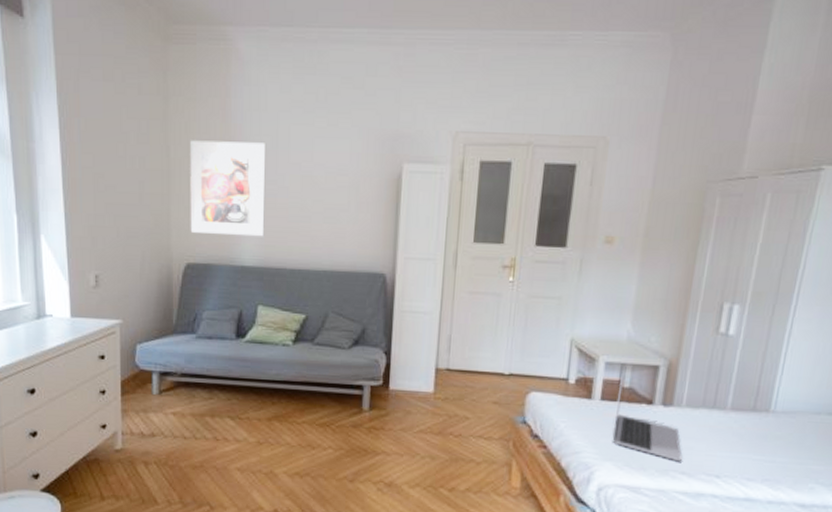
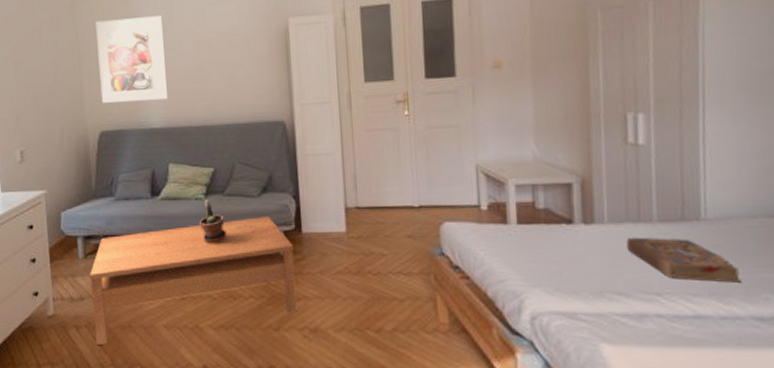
coffee table: none [163,369,378,483] -> present [89,216,298,346]
potted plant: none [284,347,312,392] -> present [199,200,227,244]
laptop: present [612,371,682,462] -> none [534,192,616,282]
book: none [698,422,793,472] -> present [626,237,741,283]

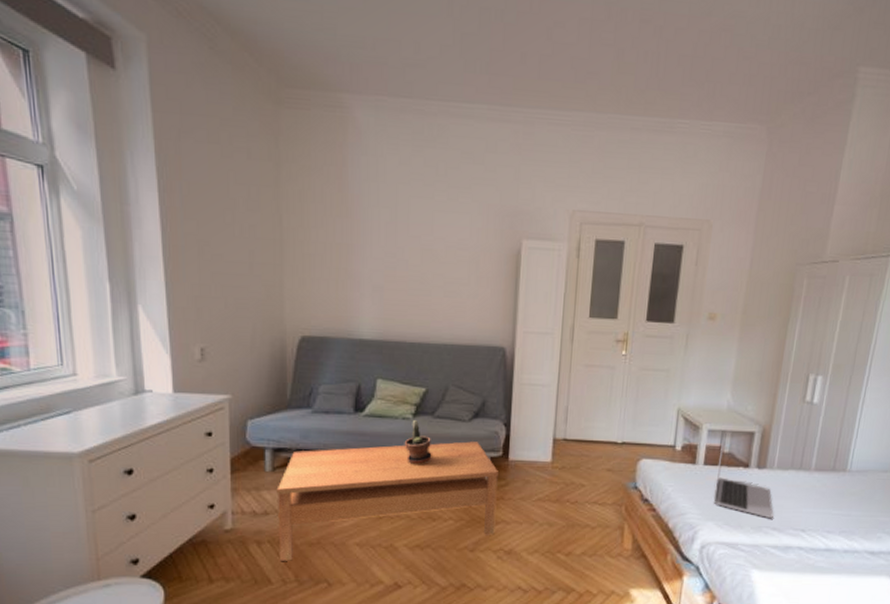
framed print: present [96,15,169,103] -> none [305,209,385,310]
laptop: none [534,192,616,282] -> present [713,437,774,519]
book: present [626,237,741,283] -> none [787,482,865,524]

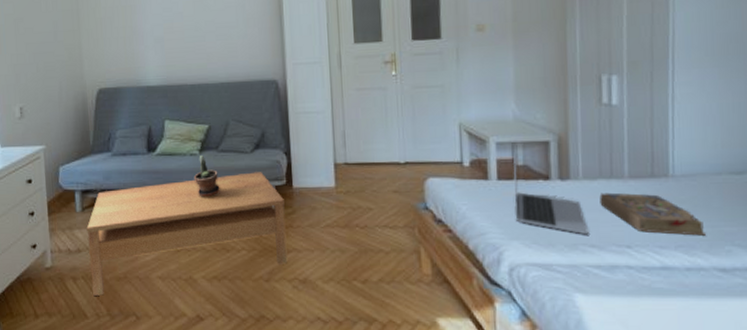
book: none [787,482,865,524] -> present [599,192,705,236]

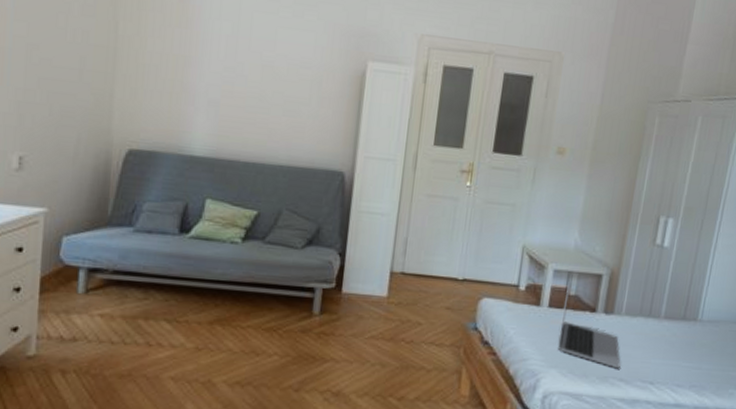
coffee table: present [86,172,288,297] -> none [84,270,330,395]
potted plant: present [193,156,220,198] -> none [230,245,260,294]
book: present [599,192,705,236] -> none [635,330,717,378]

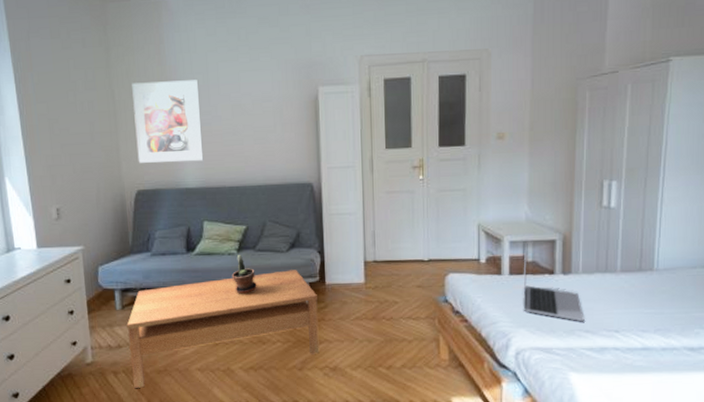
coffee table: none [84,270,330,395] -> present [126,270,320,389]
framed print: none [135,17,226,126] -> present [132,80,204,163]
potted plant: none [230,245,260,294] -> present [231,255,257,295]

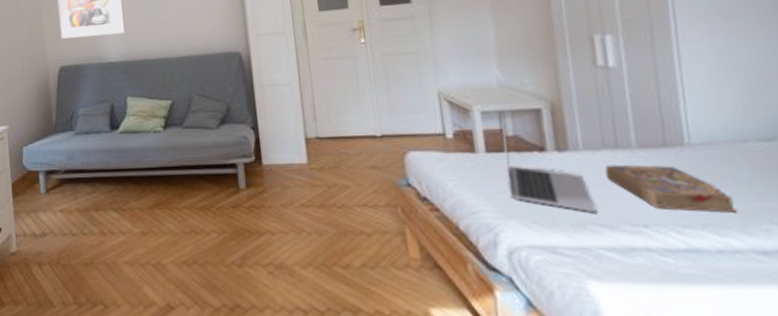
coffee table: present [126,270,320,389] -> none [51,148,261,284]
potted plant: present [231,255,257,295] -> none [158,132,186,178]
book: none [595,285,680,321] -> present [605,164,737,213]

